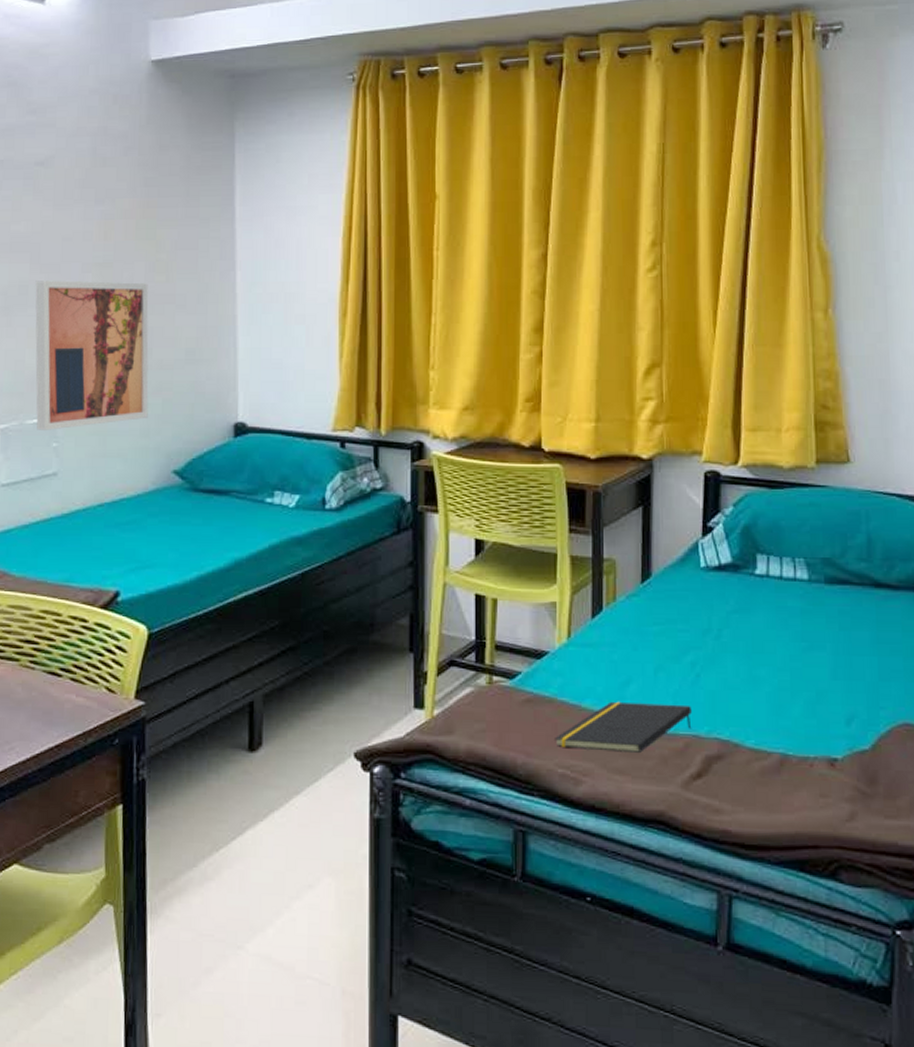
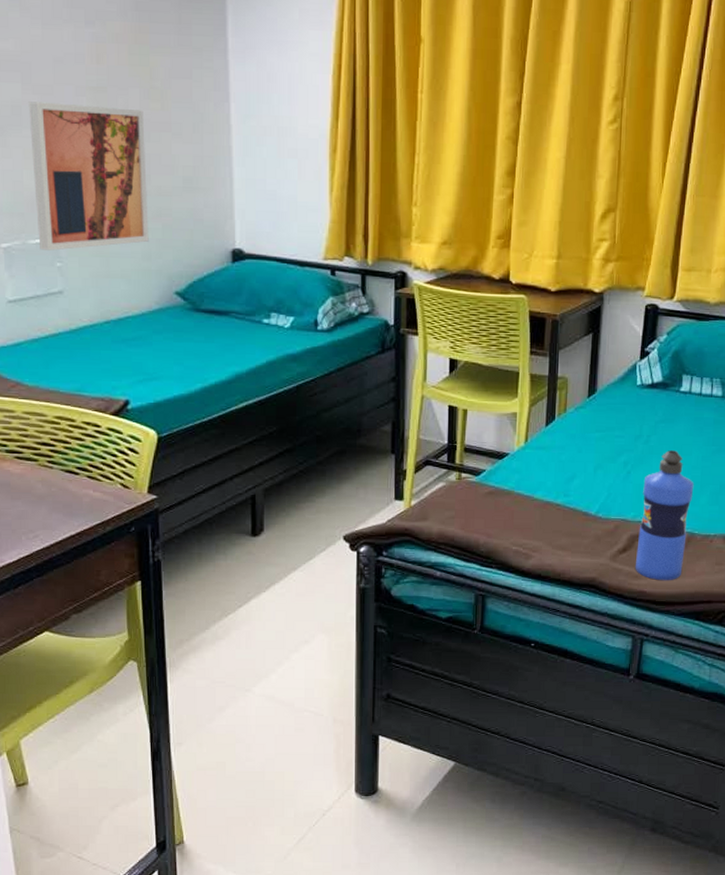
notepad: present [555,701,692,753] -> none [511,493,622,533]
water bottle: none [714,648,783,818] -> present [635,450,694,581]

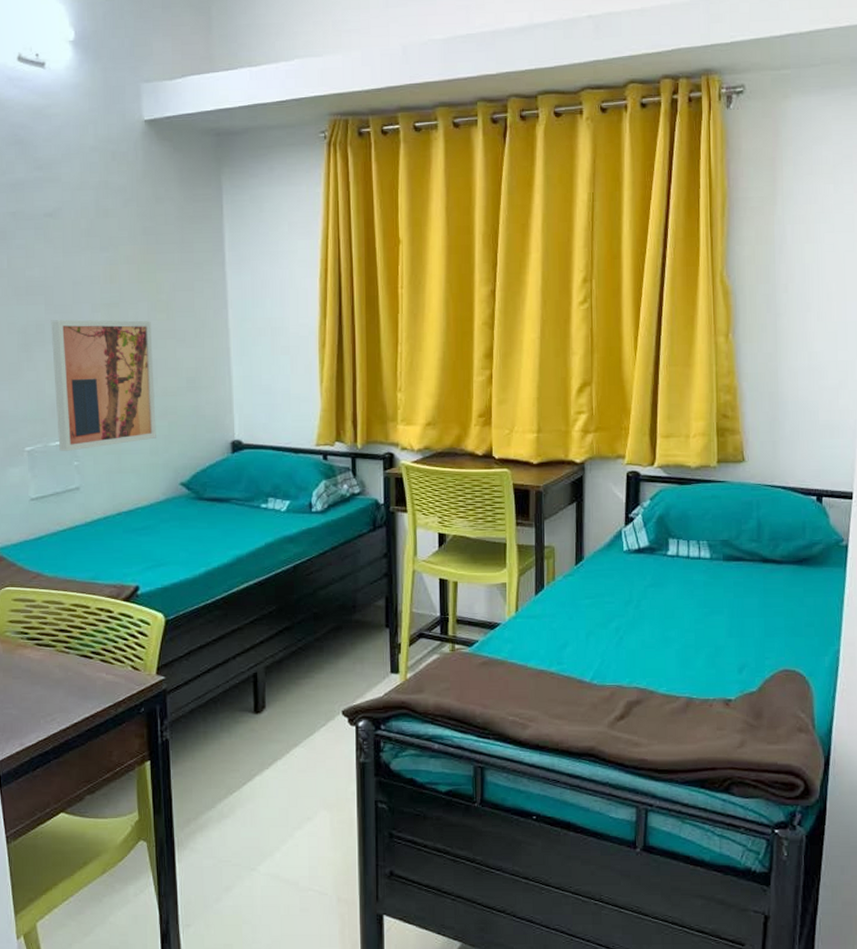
water bottle: present [635,450,694,581] -> none [634,614,689,748]

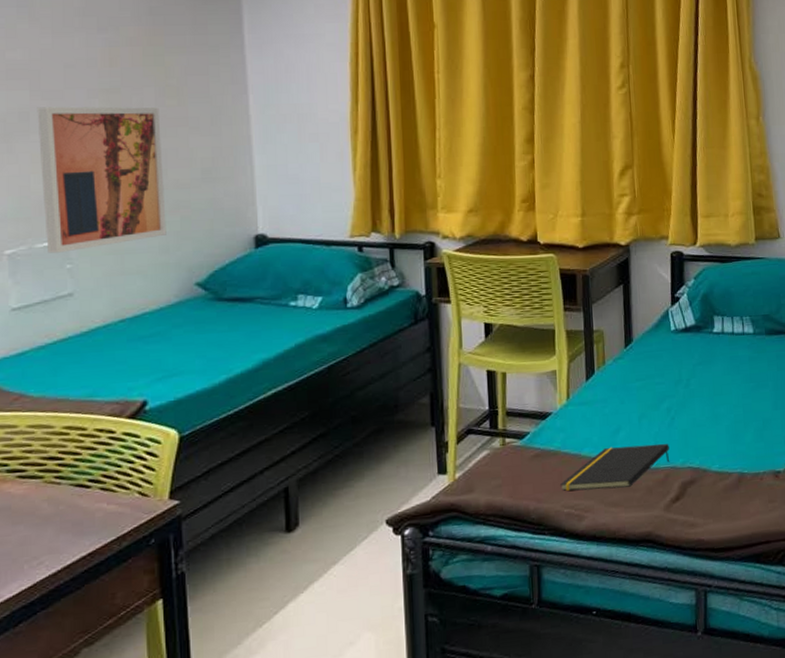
notepad: none [506,661,616,701] -> present [560,443,670,491]

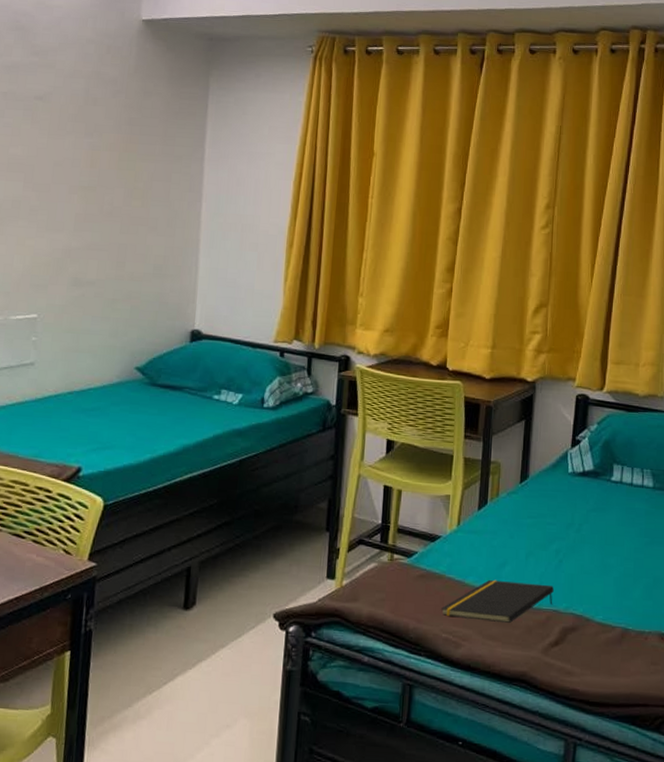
wall art: present [37,106,167,253] -> none [19,197,126,326]

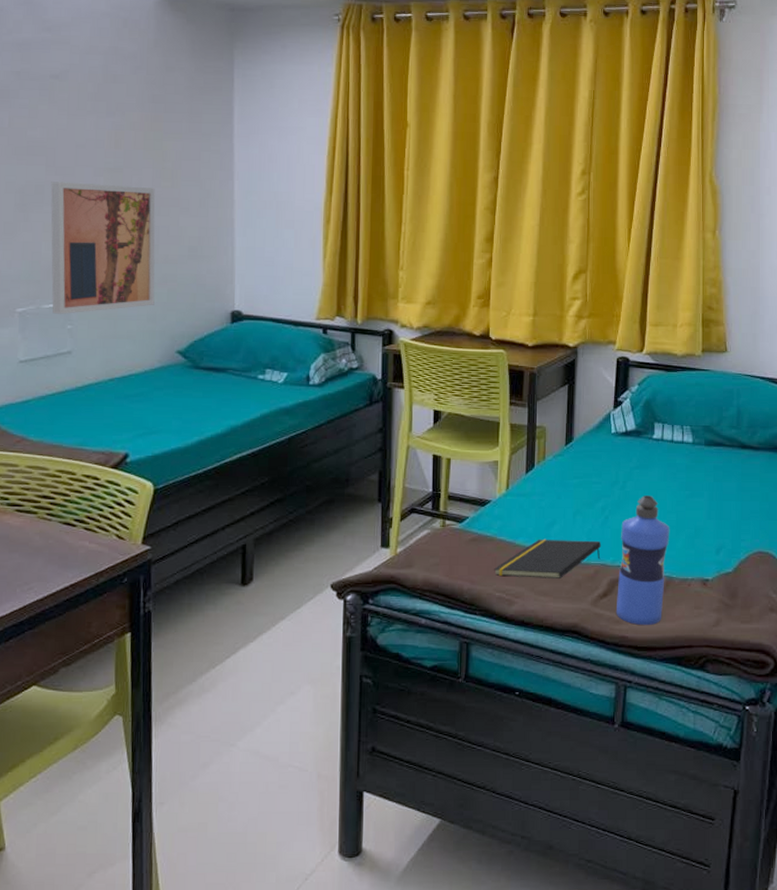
wall art: none [19,197,126,326] -> present [50,181,155,314]
water bottle: none [567,540,627,680] -> present [615,496,670,626]

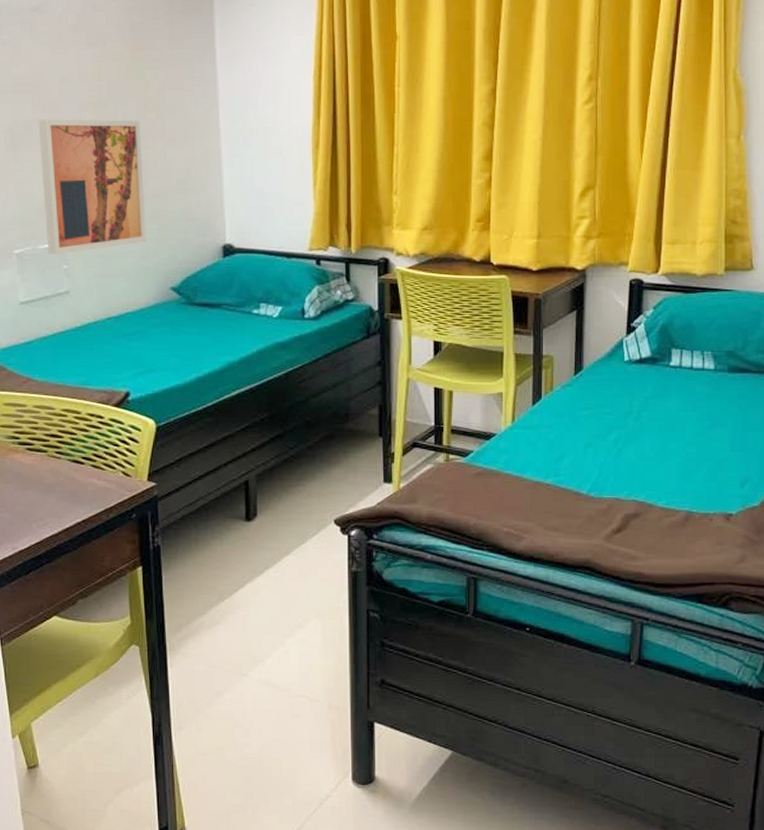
notepad: present [494,539,601,578] -> none [501,472,614,513]
water bottle: present [615,496,670,626] -> none [631,426,690,562]

